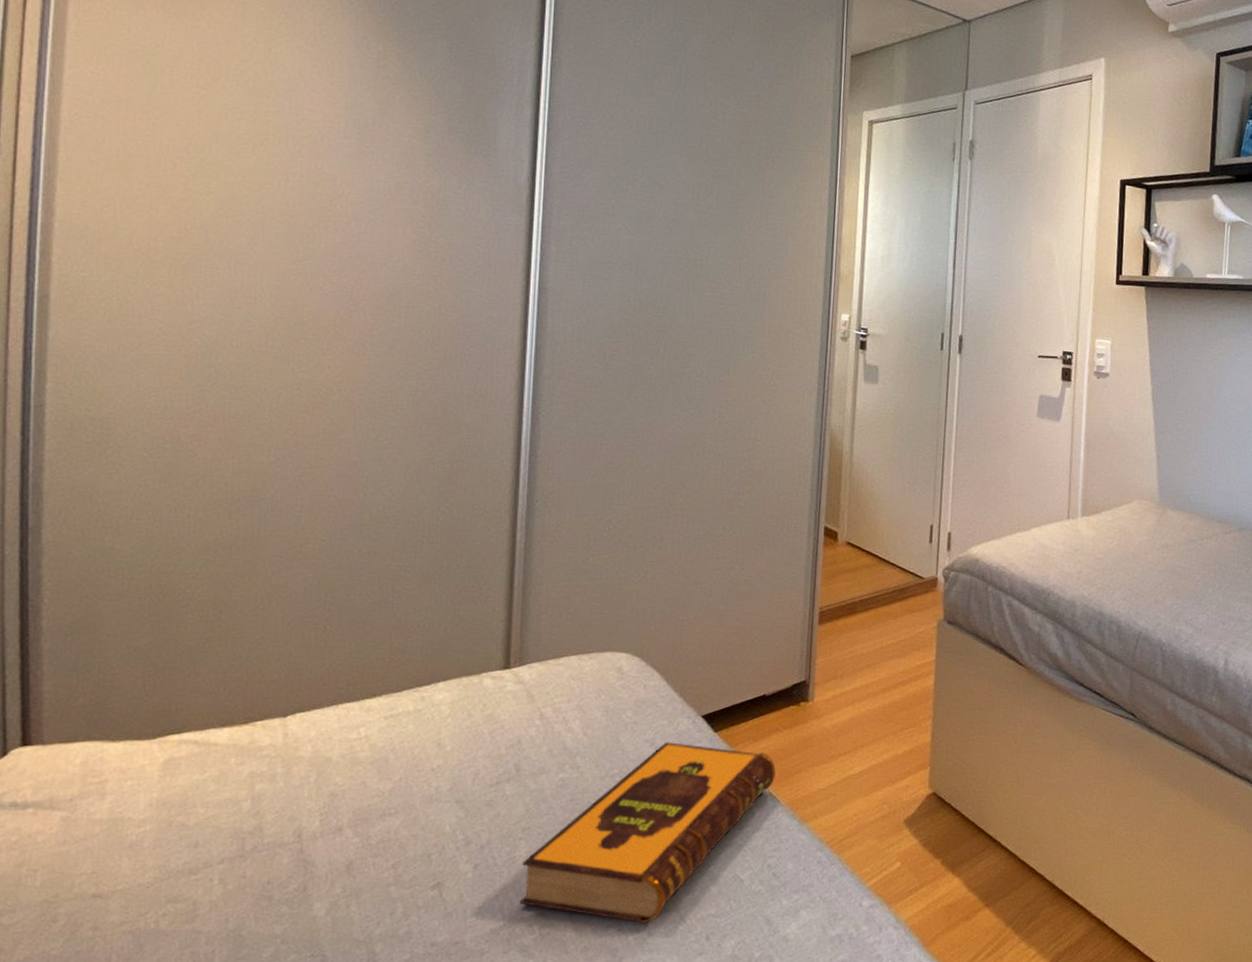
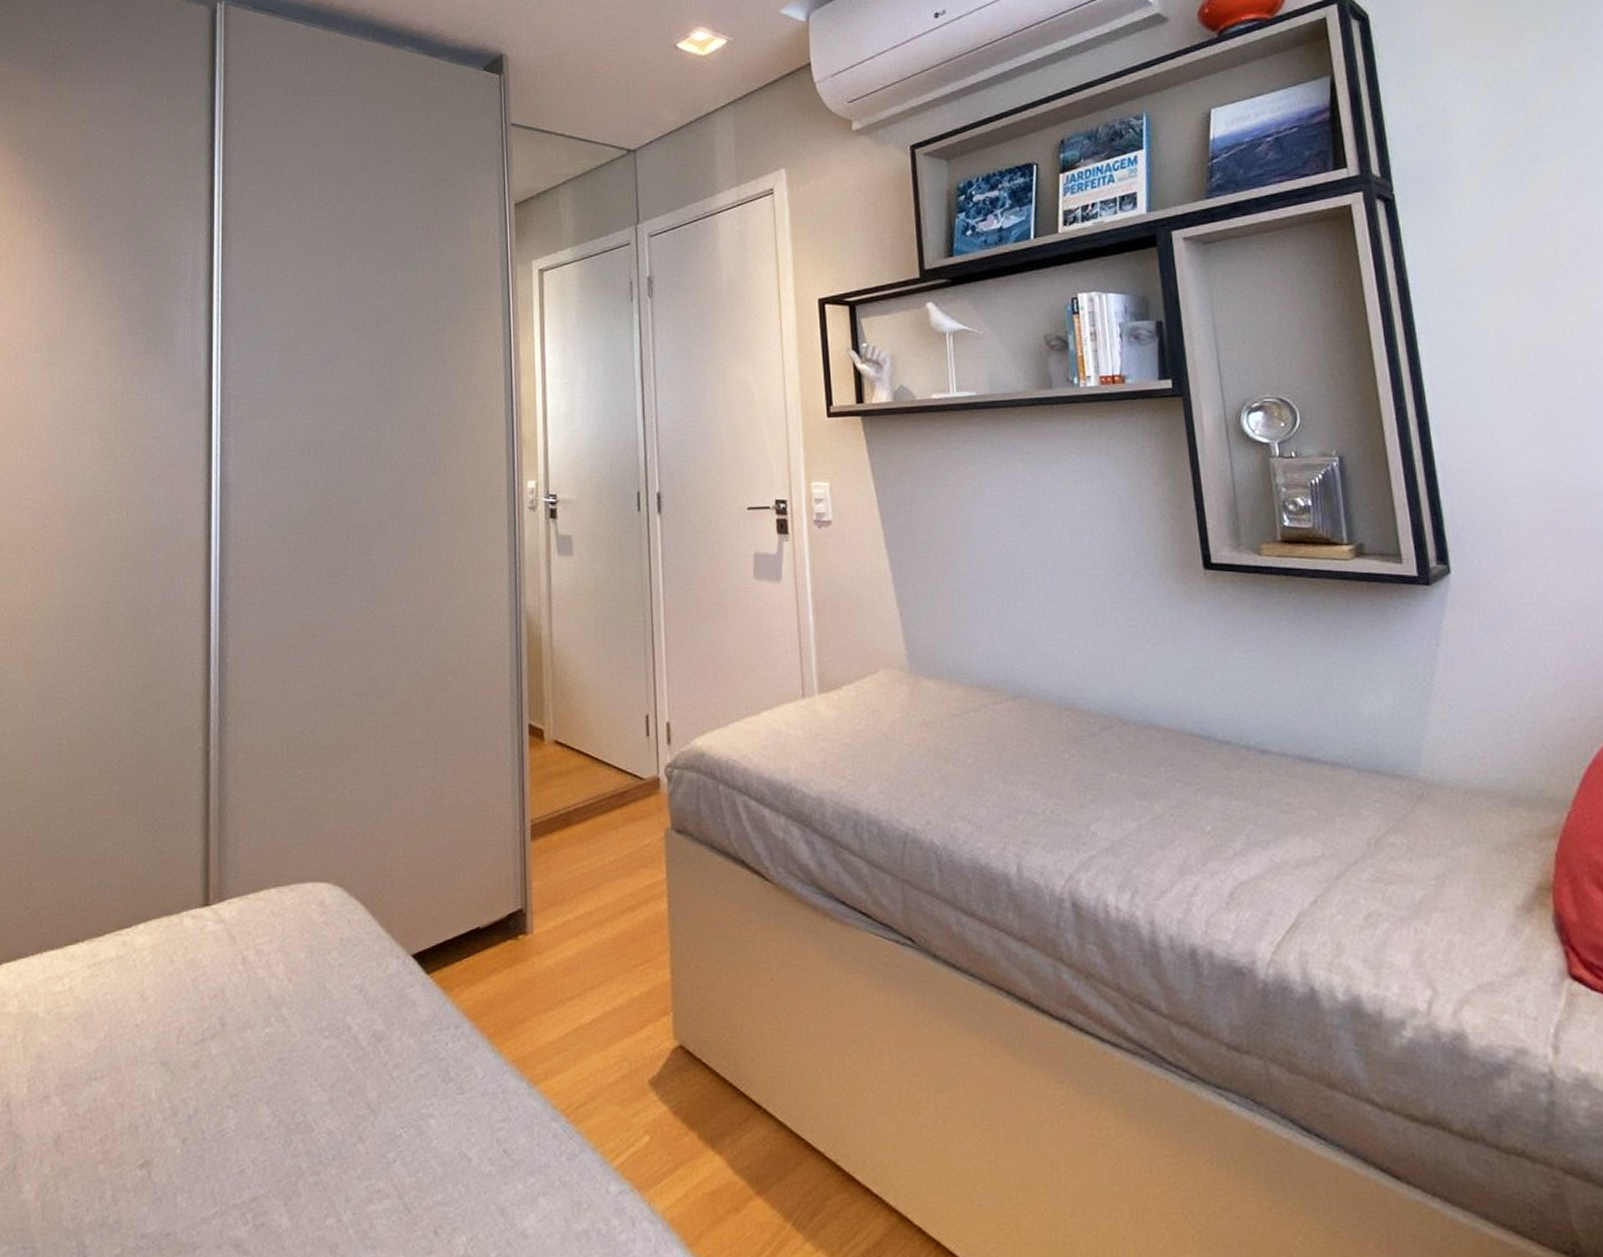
hardback book: present [519,742,776,923] -> none [231,988,497,1212]

